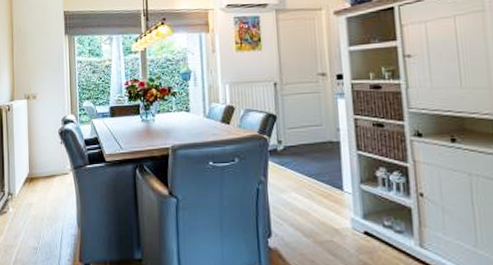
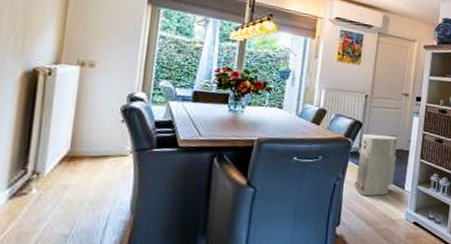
air purifier: none [279,126,328,201] -> present [353,134,398,196]

